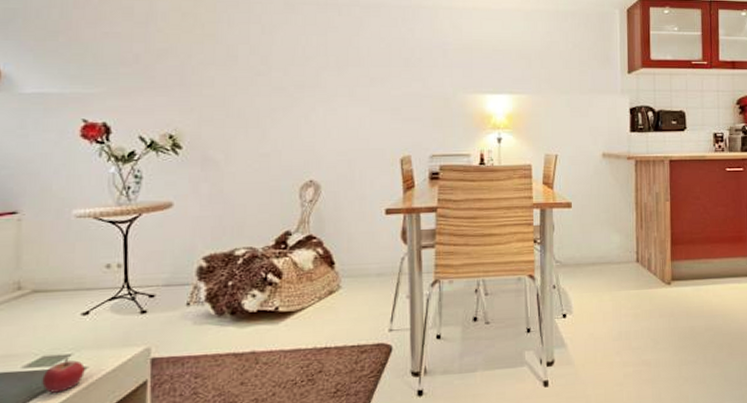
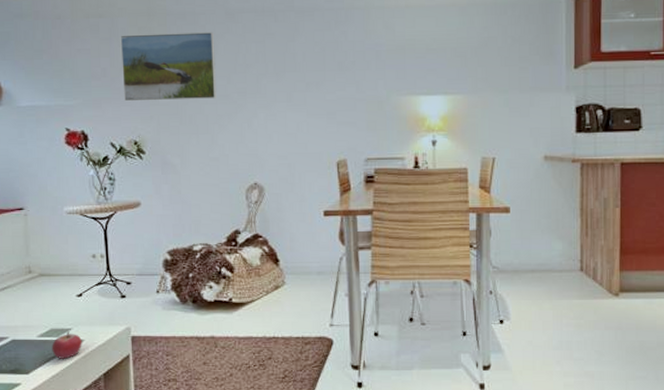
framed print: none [159,19,271,92] -> present [120,32,217,102]

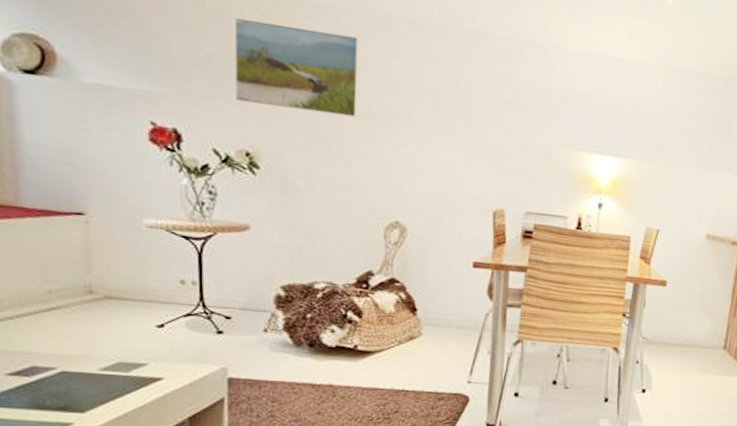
fruit: present [52,330,82,359] -> none [119,365,161,398]

